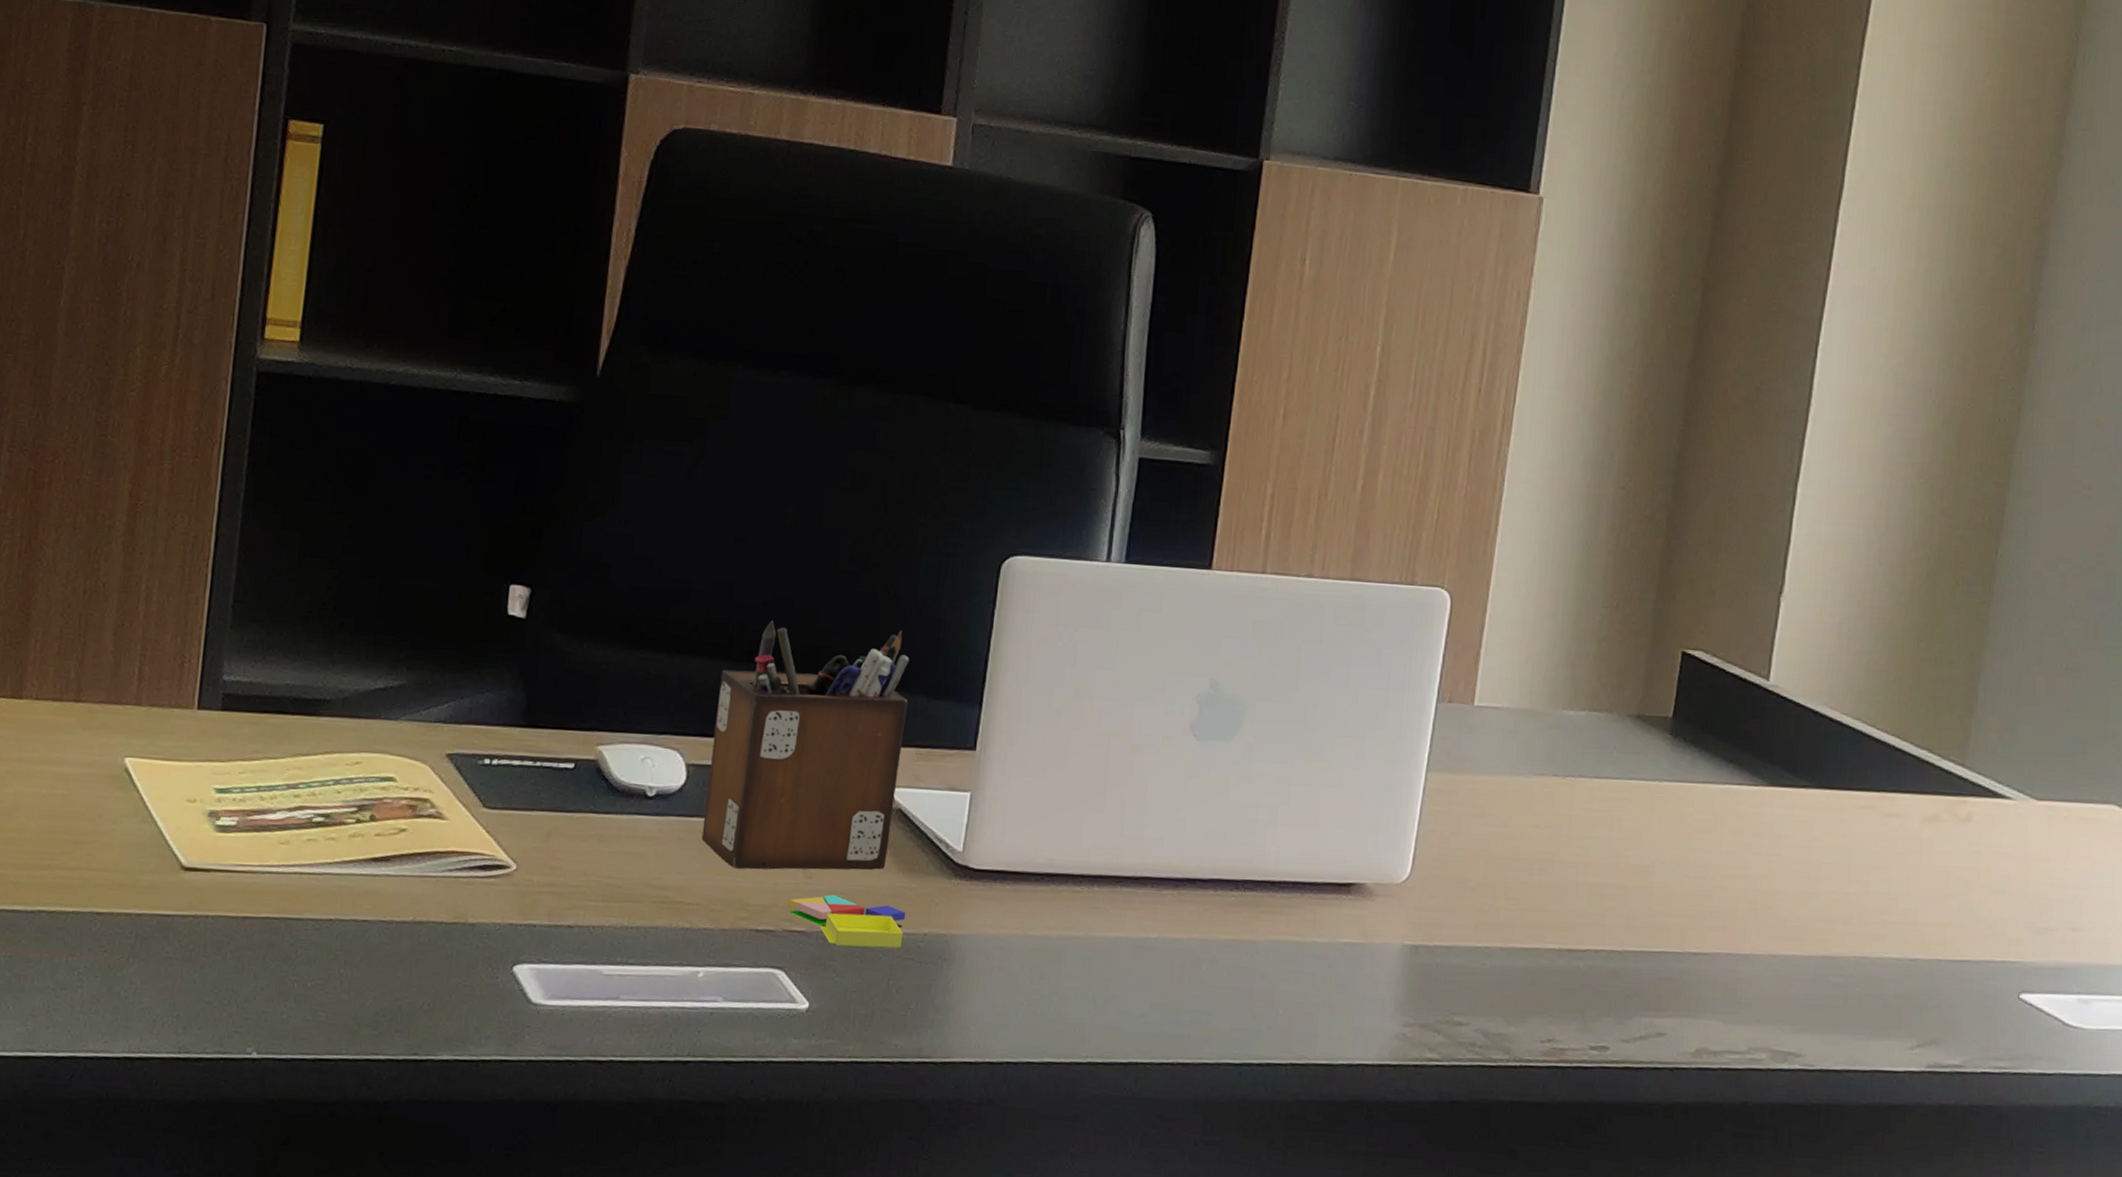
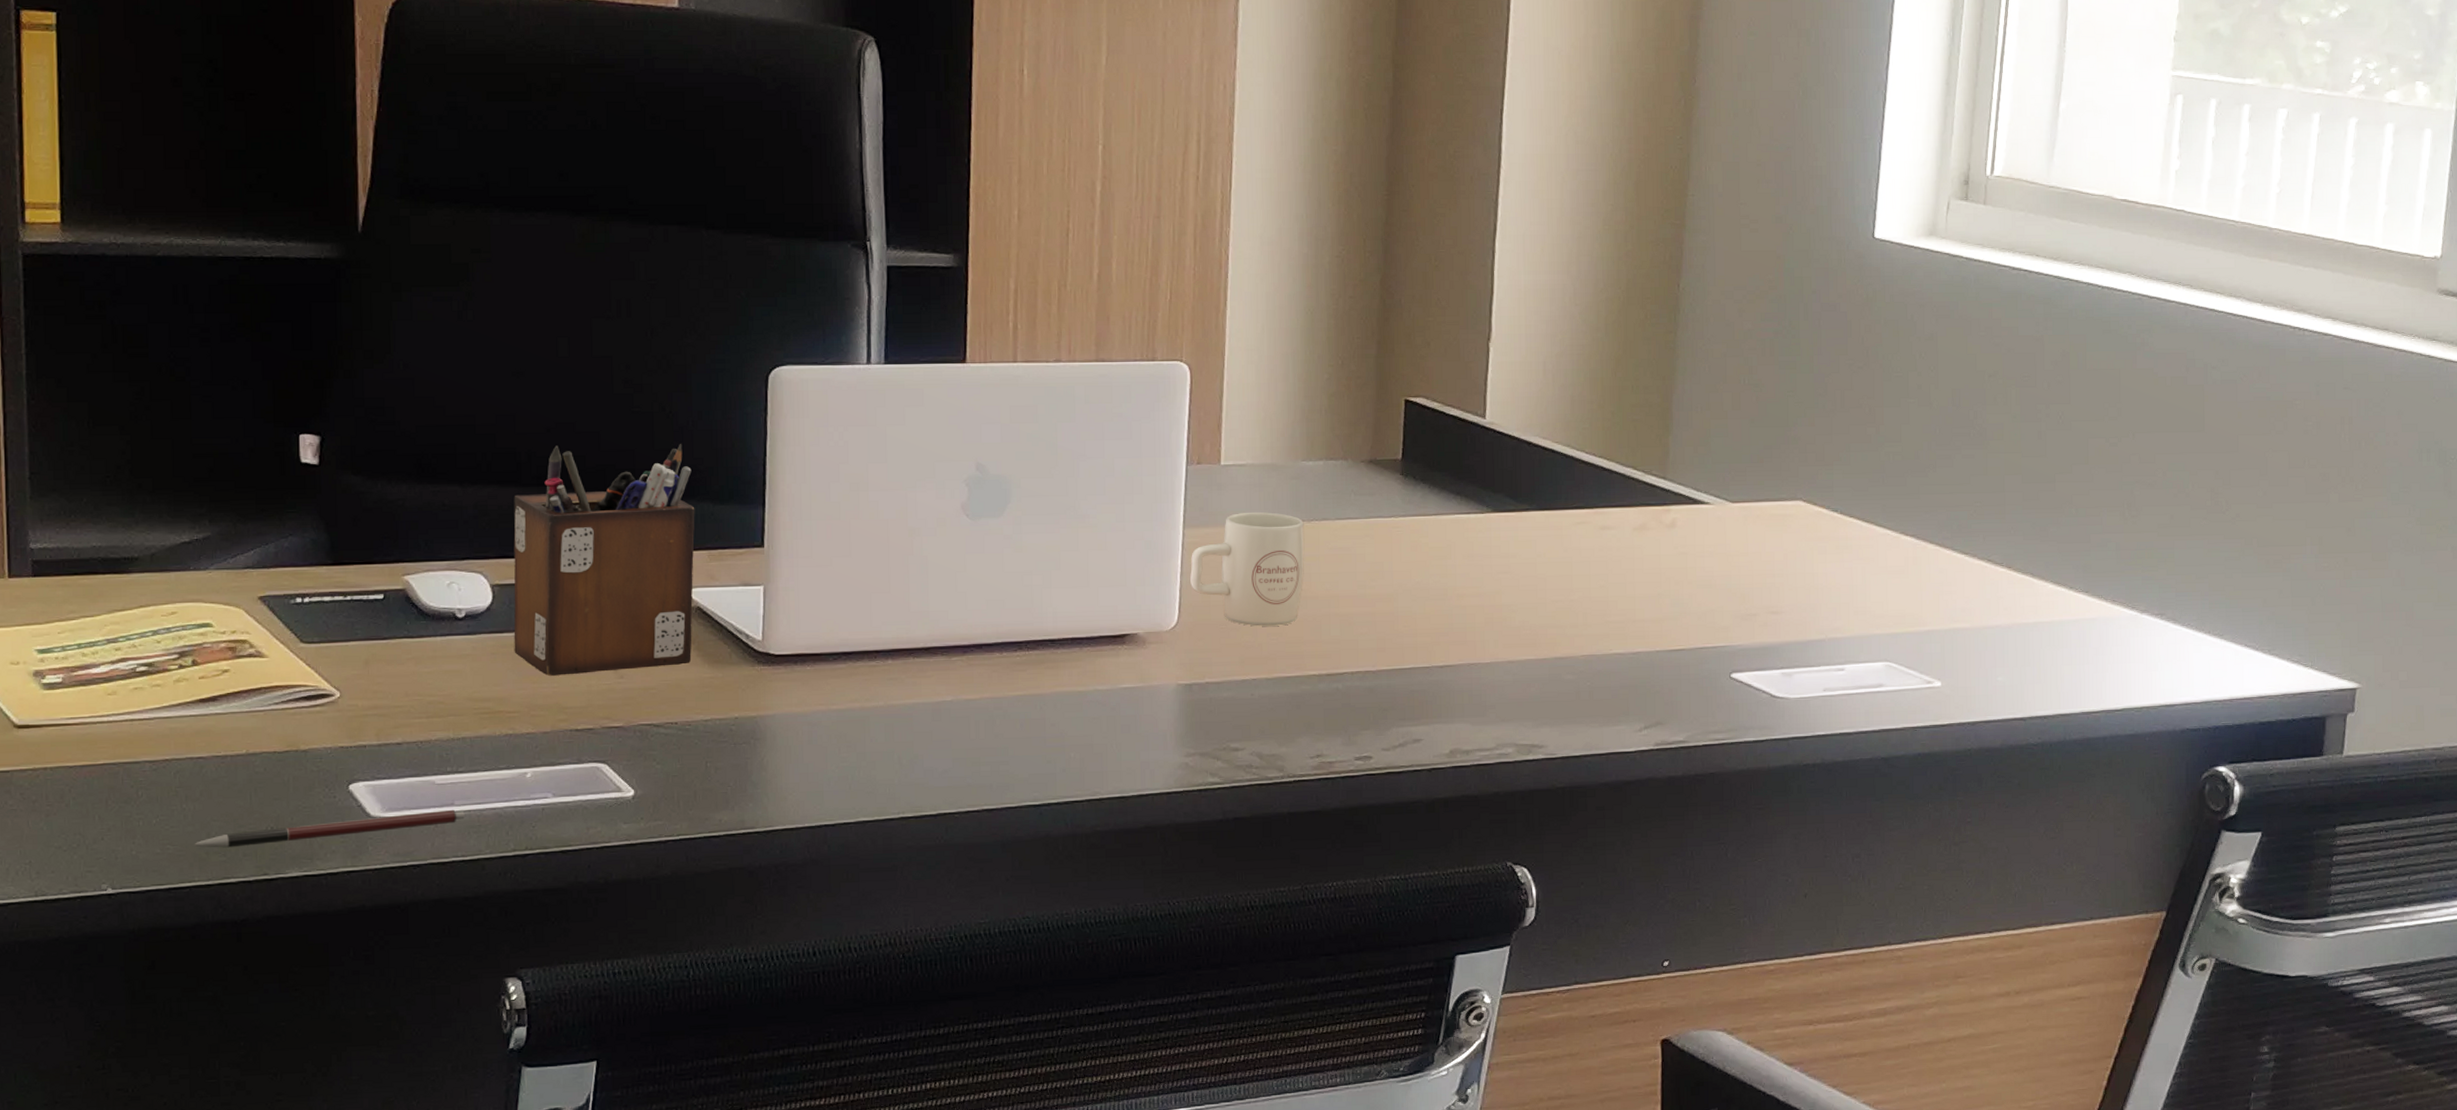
pen: none [347,1003,629,1022] -> present [194,809,465,848]
sticky notes: present [788,894,906,948] -> none [603,690,716,737]
mug: none [1428,760,1559,890] -> present [1190,512,1305,626]

